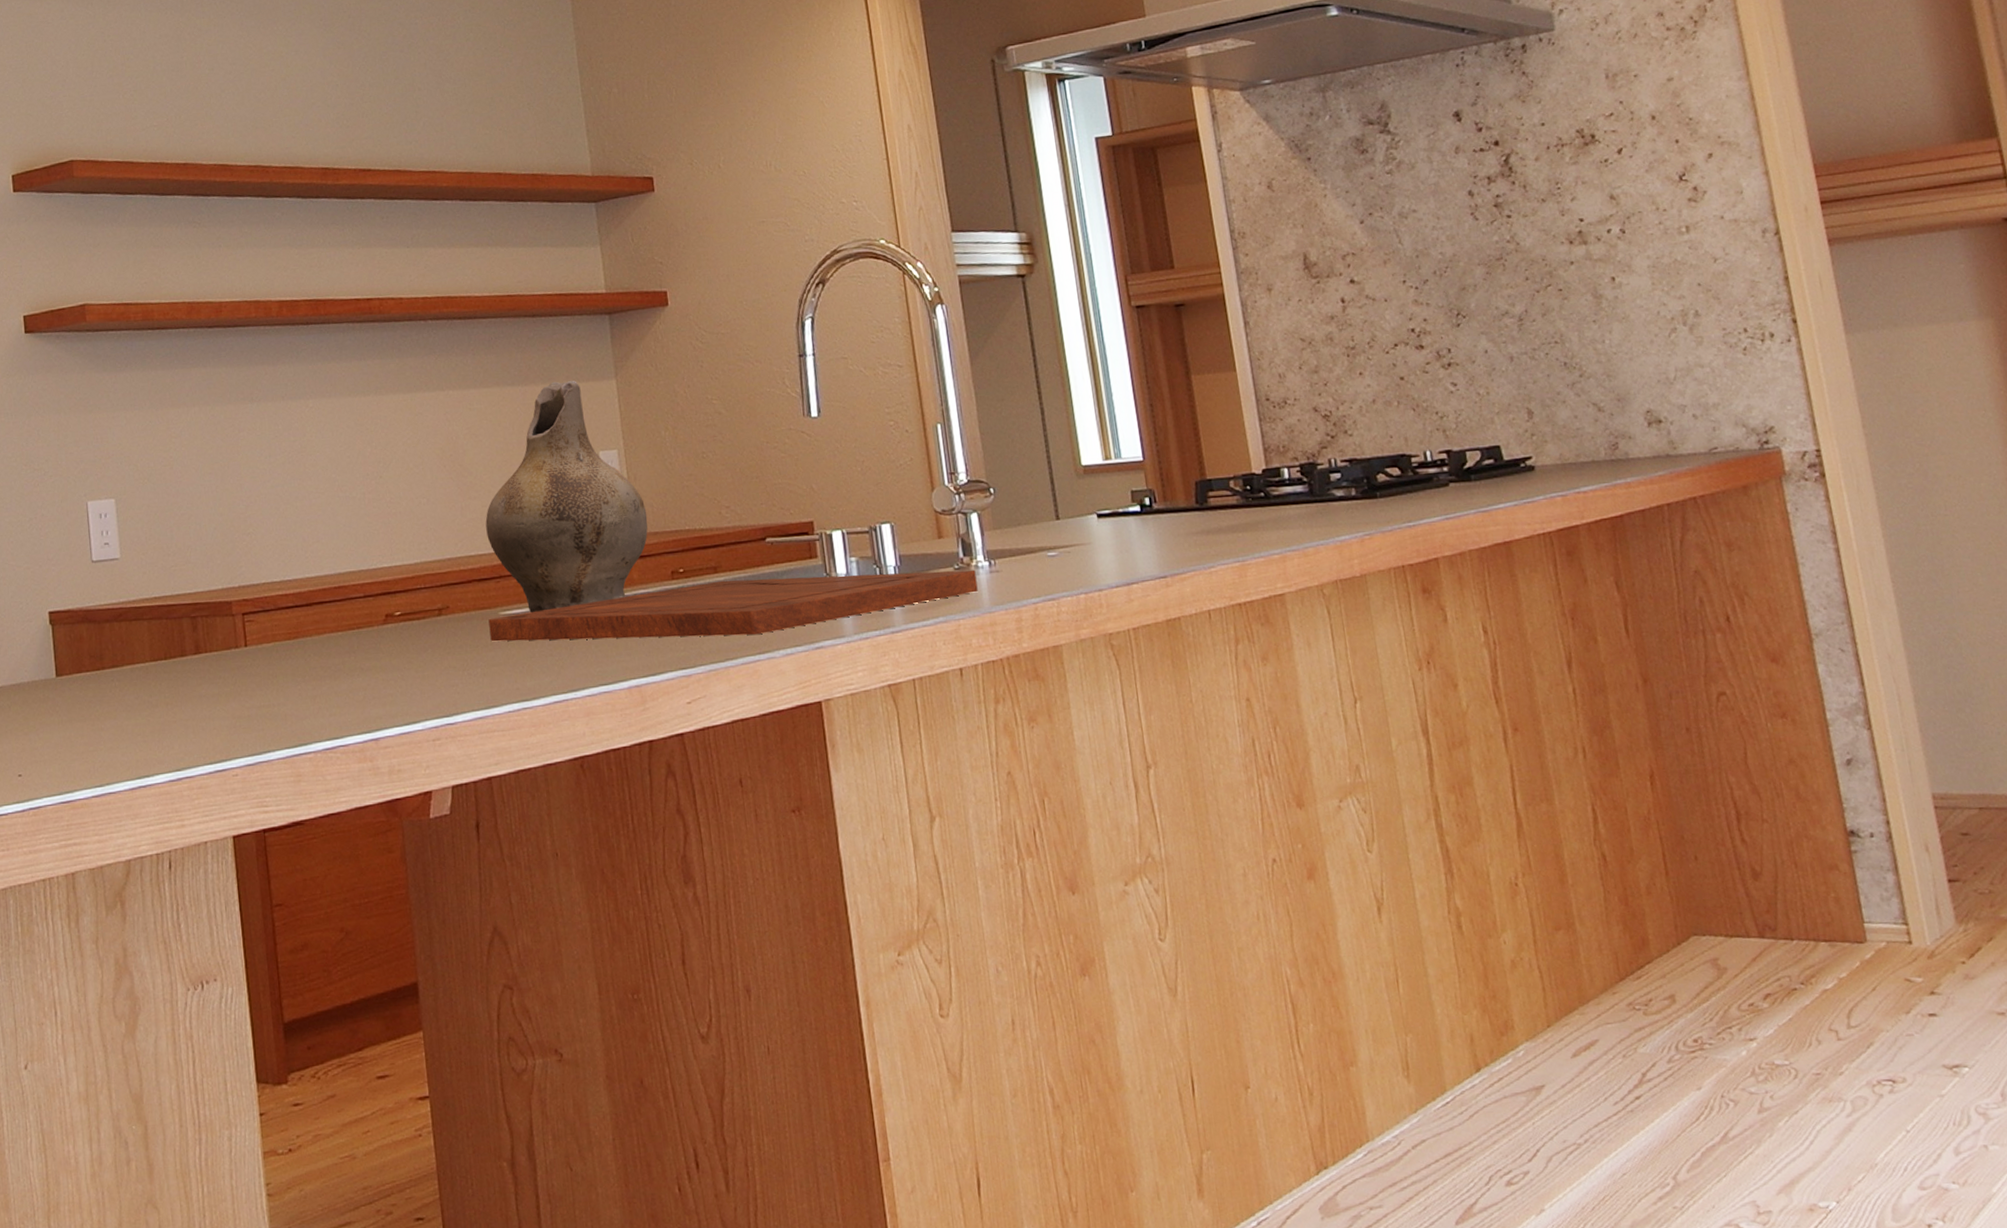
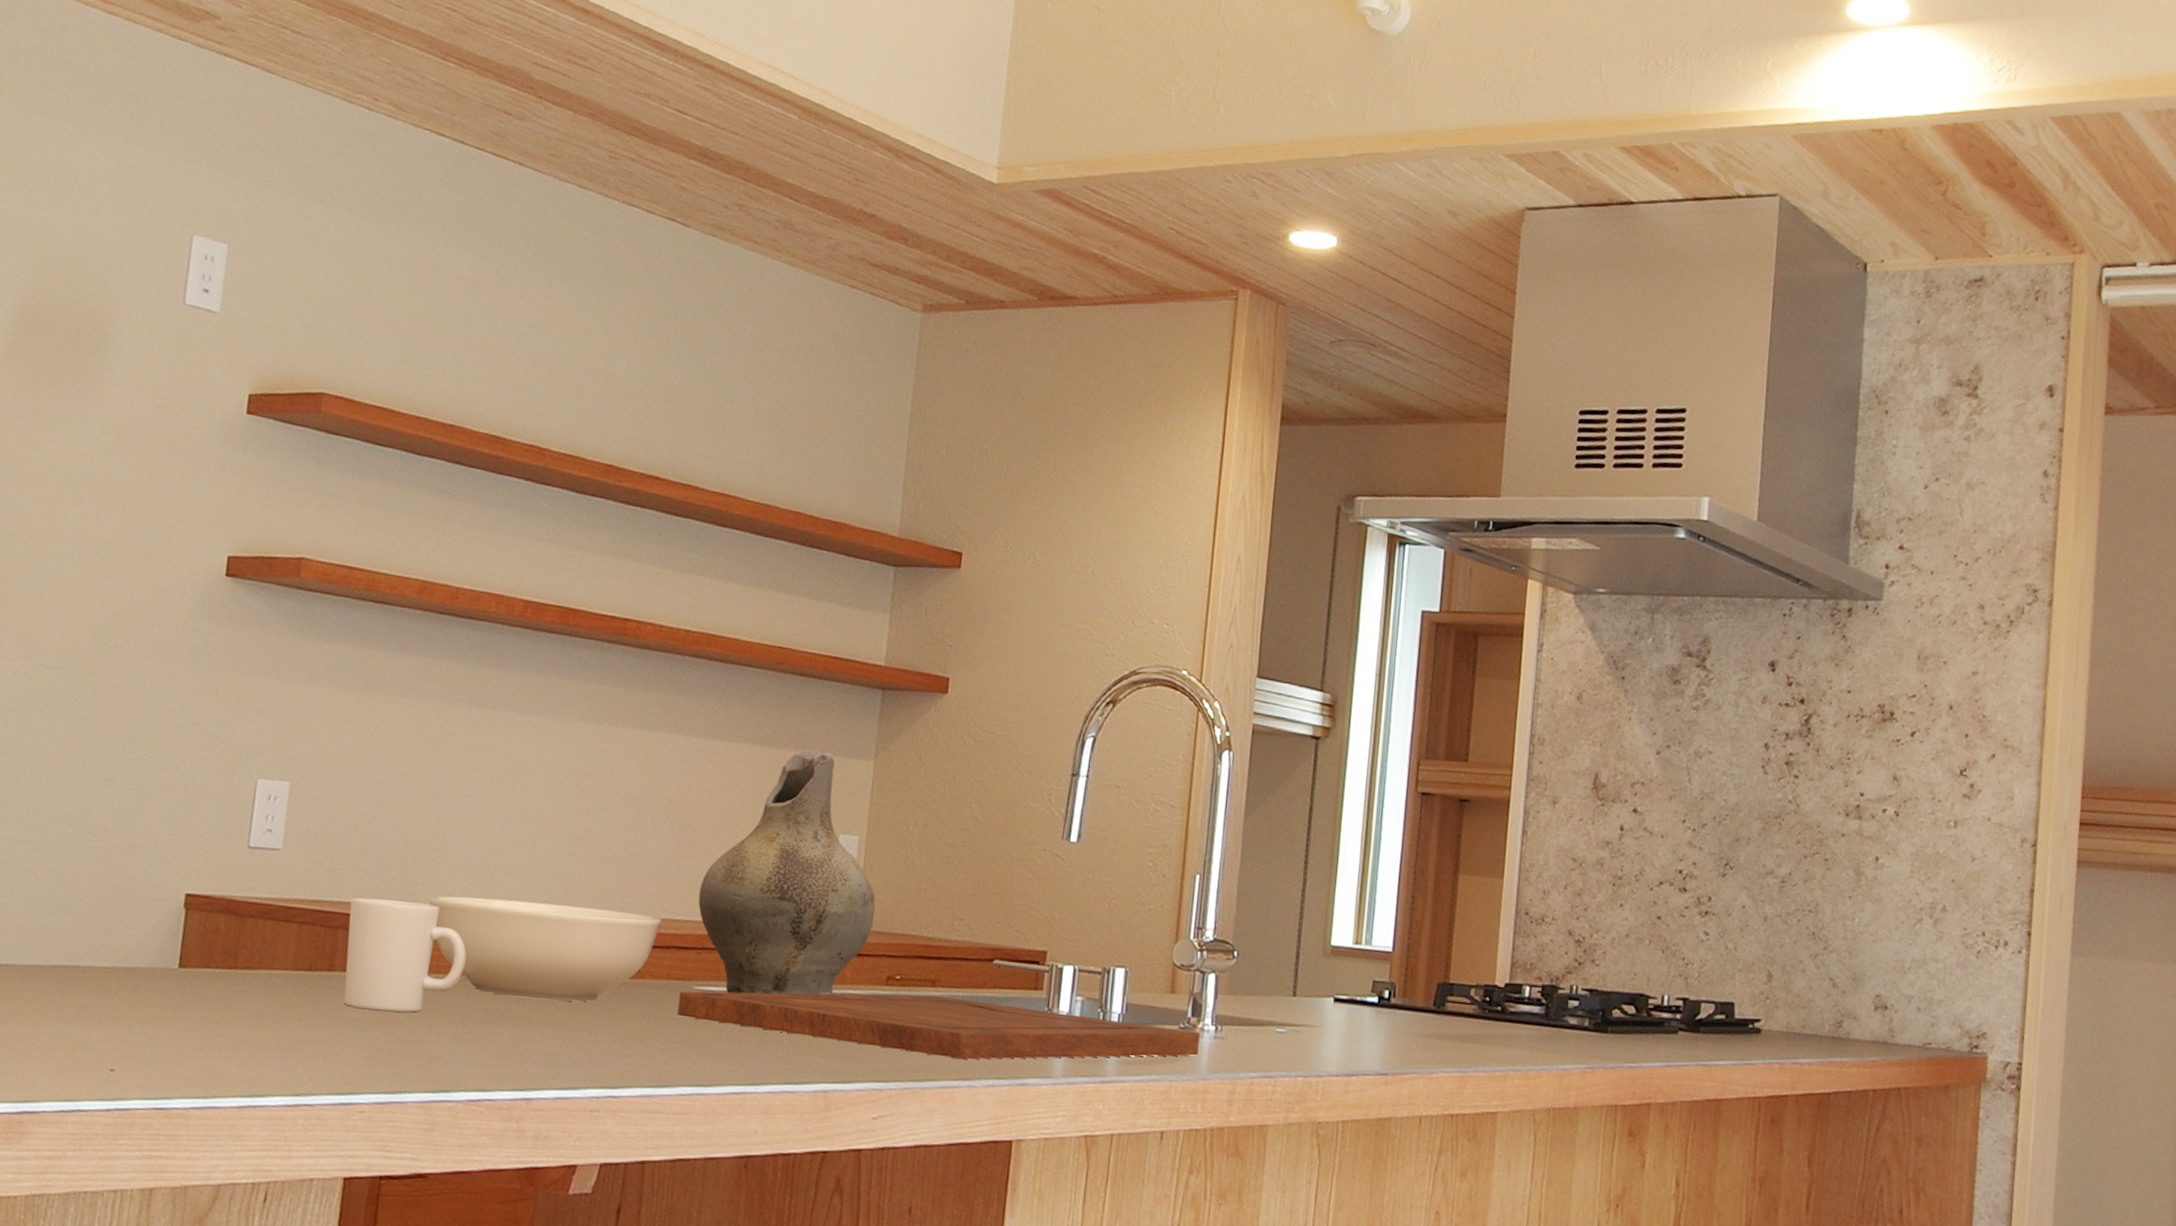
mug: none [187,582,297,685] -> present [343,897,467,1013]
bowl: none [253,556,459,652] -> present [429,895,662,1002]

